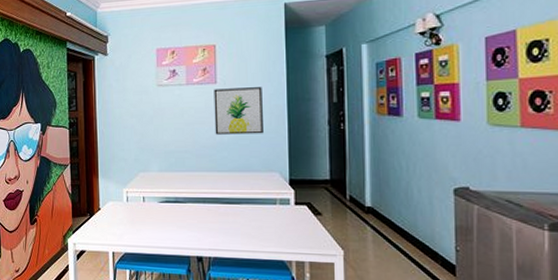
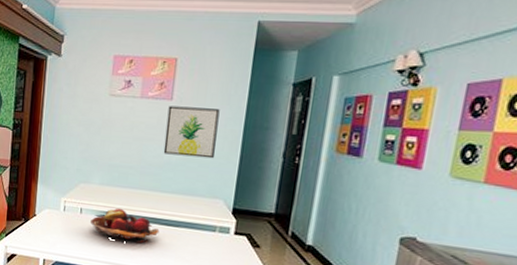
fruit basket: none [154,192,222,226] -> present [90,208,160,244]

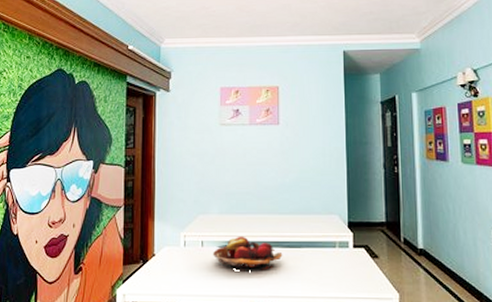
wall art: present [163,105,220,159] -> none [276,130,323,176]

